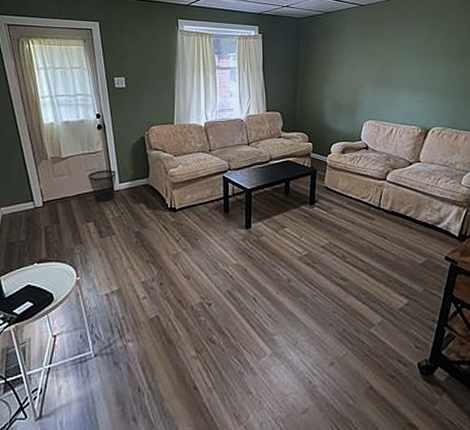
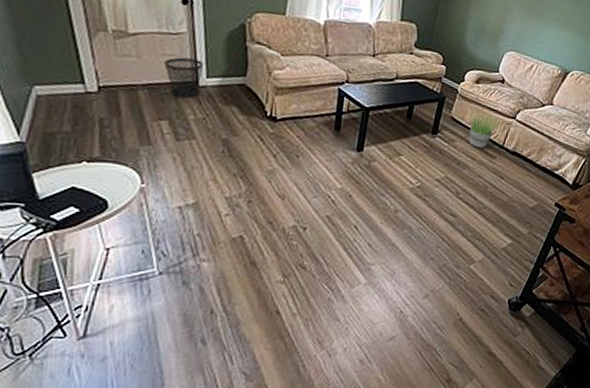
potted plant: none [340,178,372,212] -> present [468,111,500,148]

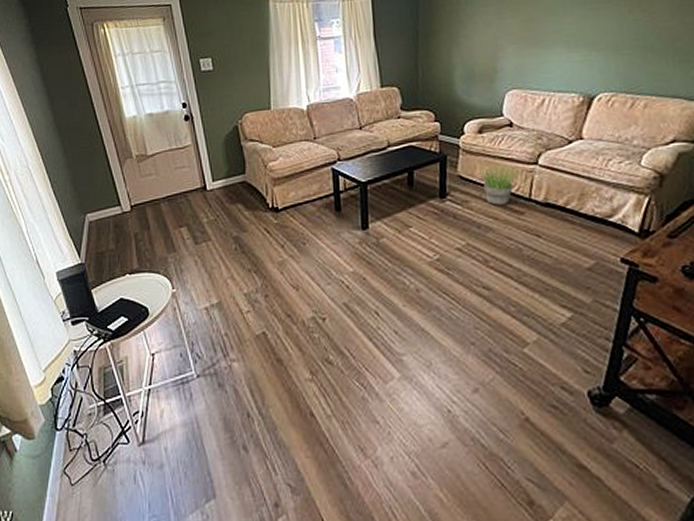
wastebasket: present [164,57,203,98] -> none [178,166,209,203]

